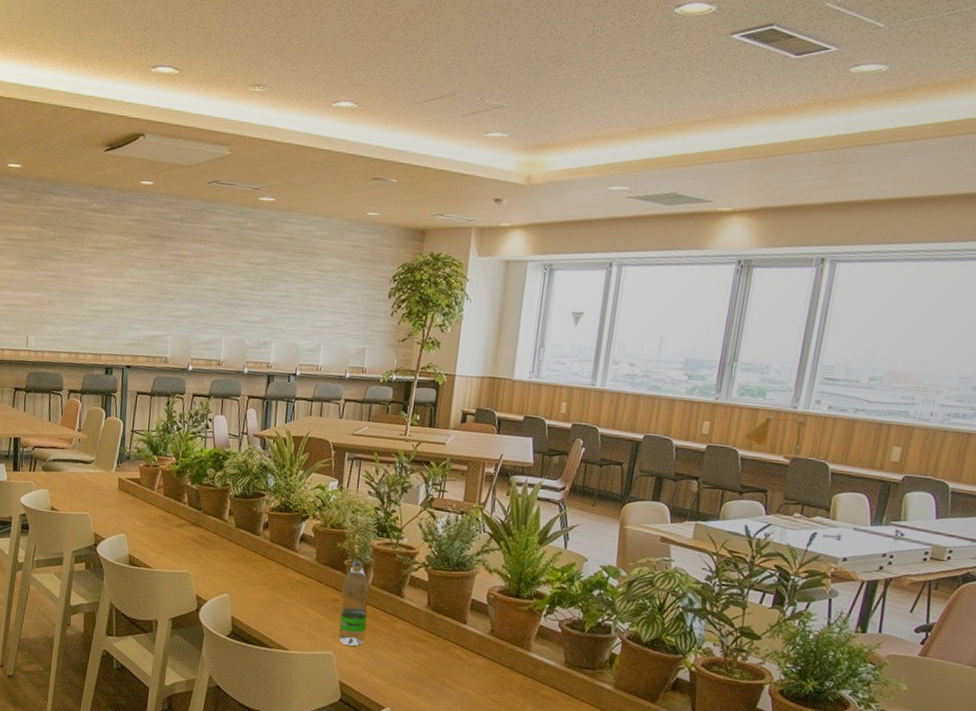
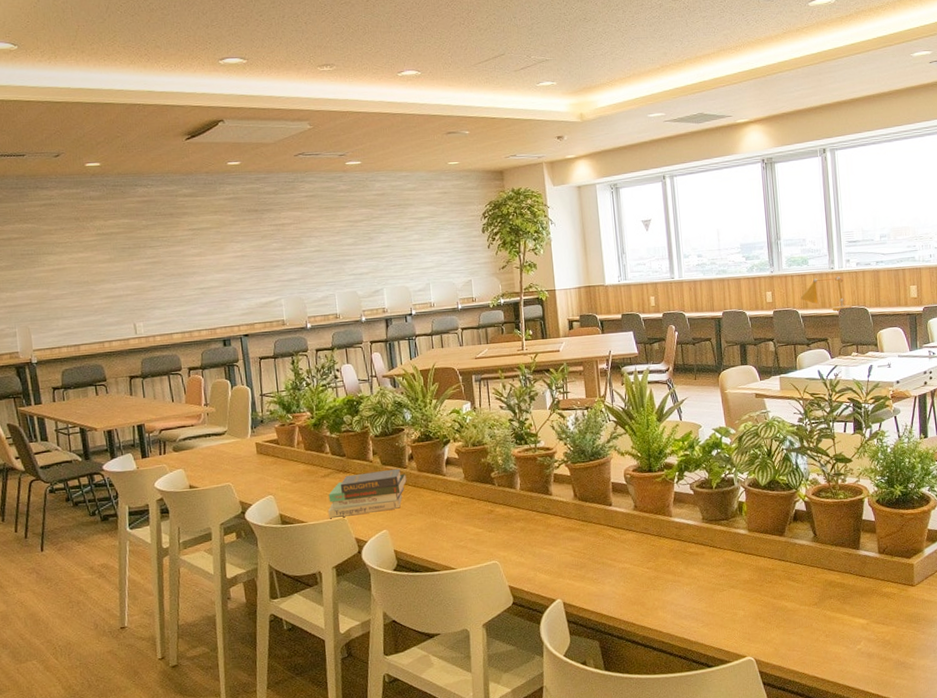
books: none [174,530,258,575] -> present [327,468,407,519]
bottle: present [338,560,370,646] -> none [493,470,525,551]

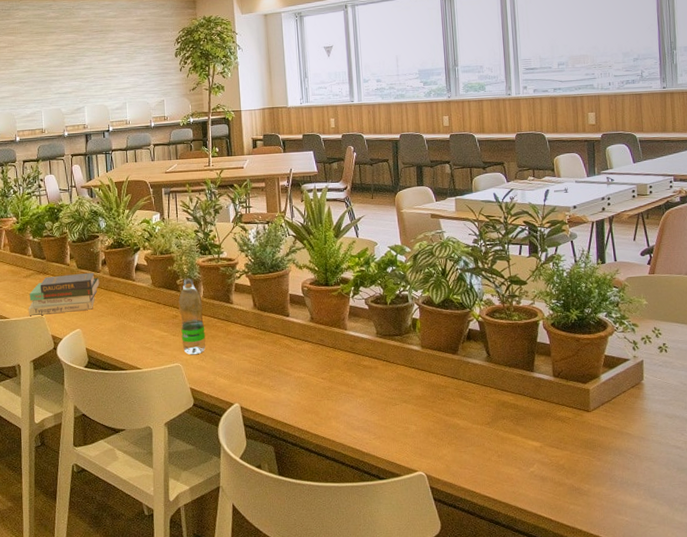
bottle: none [493,470,525,551] -> present [178,278,206,354]
table lamp: present [799,276,853,312] -> none [476,102,530,137]

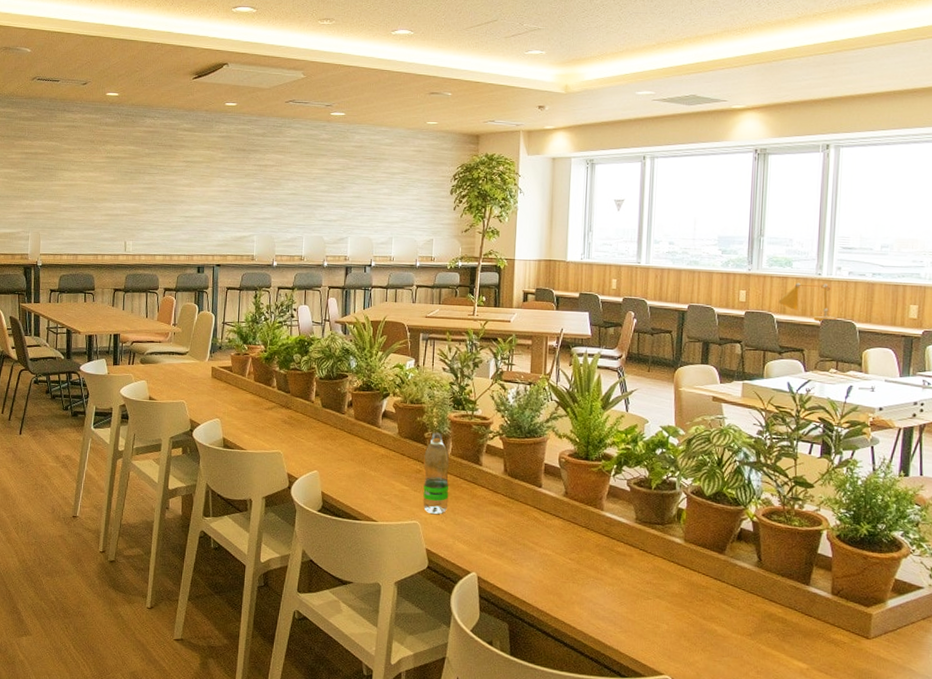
books: present [28,272,100,317] -> none [266,412,343,452]
table lamp: none [476,102,530,137] -> present [777,282,839,323]

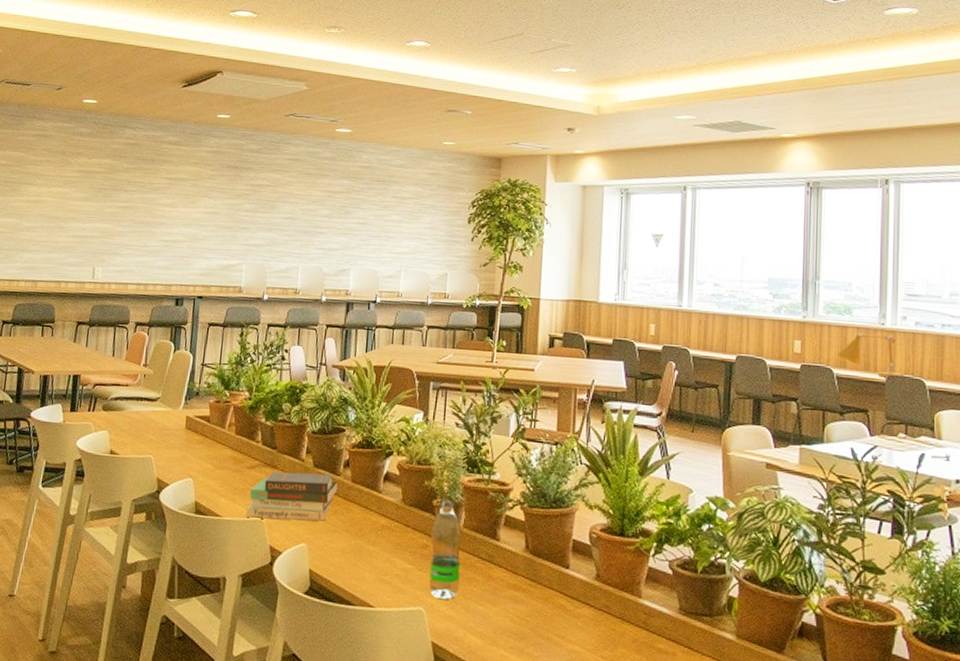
books: none [266,412,343,452] -> present [245,472,338,521]

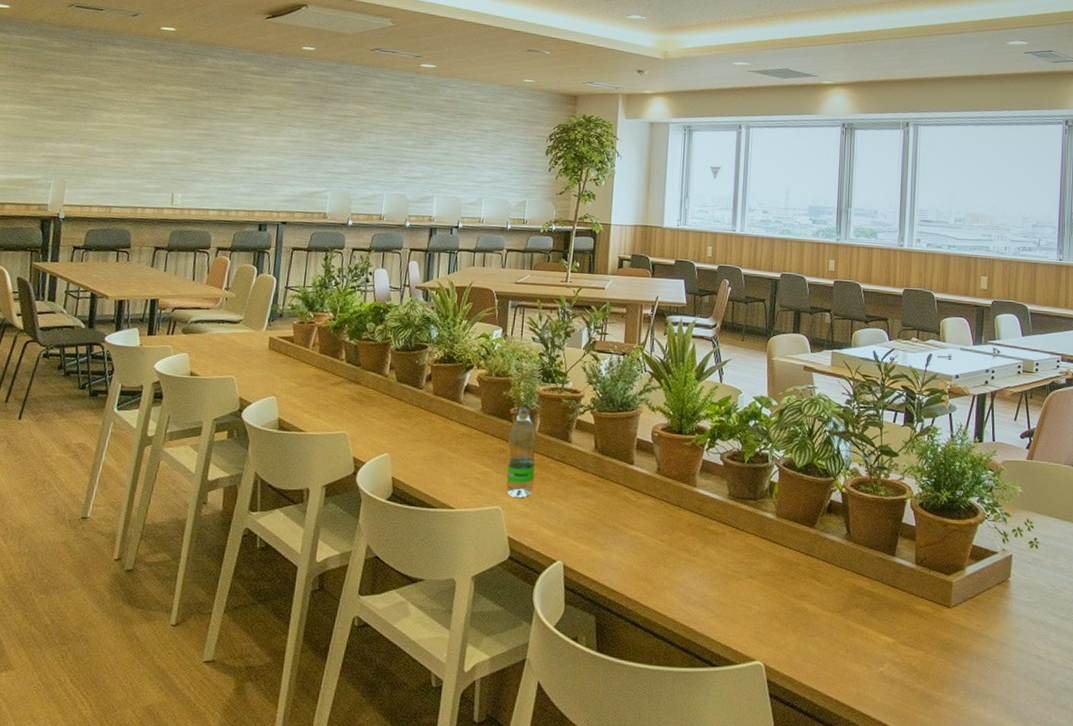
books: present [245,472,338,521] -> none [329,387,421,432]
table lamp: present [836,332,906,379] -> none [863,253,919,292]

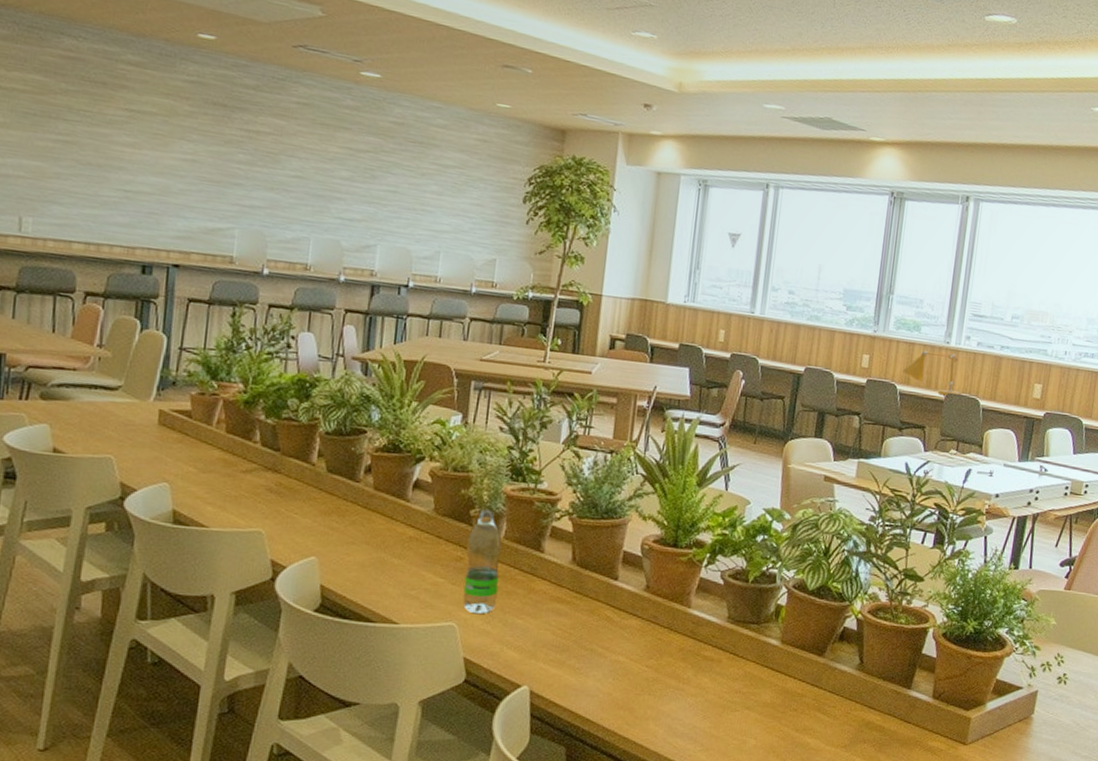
table lamp: none [863,253,919,292] -> present [901,350,963,397]

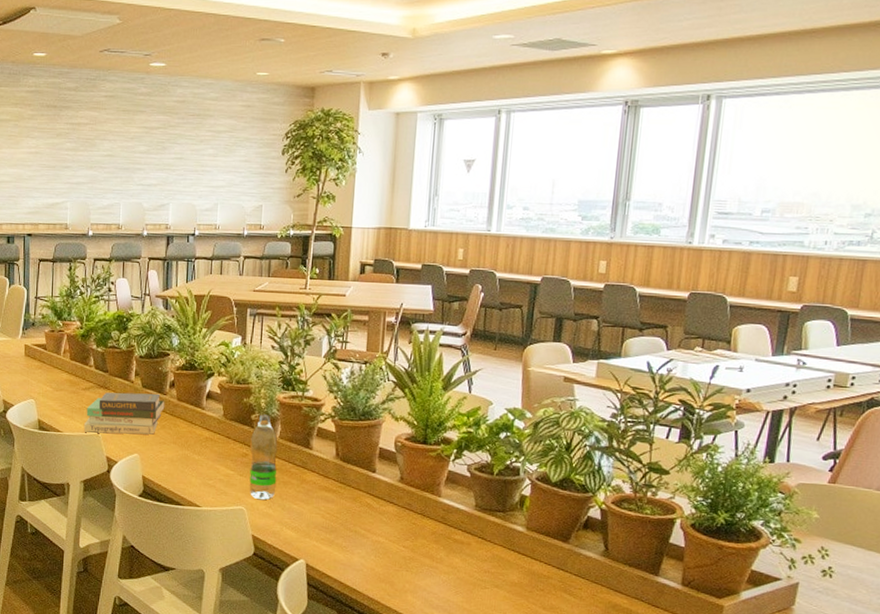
books: none [239,477,357,532] -> present [83,392,165,435]
table lamp: present [901,350,963,397] -> none [640,252,708,296]

